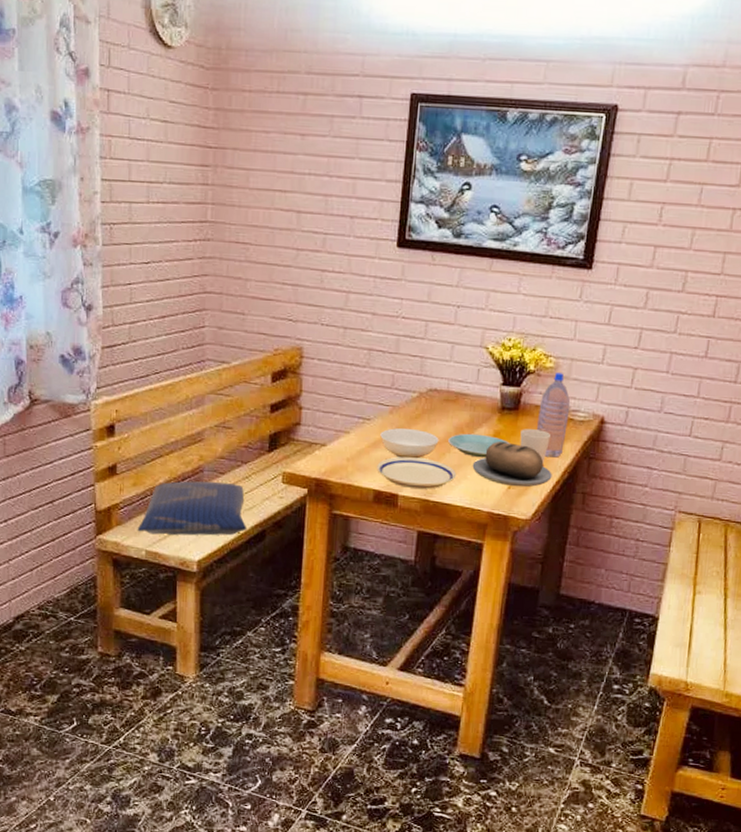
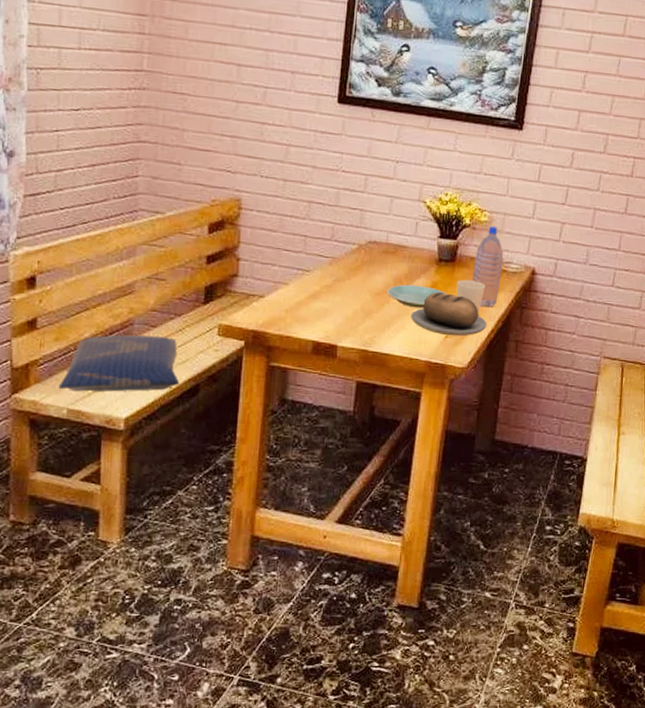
plate: present [377,456,457,489] -> none [316,307,396,340]
bowl: present [380,428,439,459] -> none [319,279,378,310]

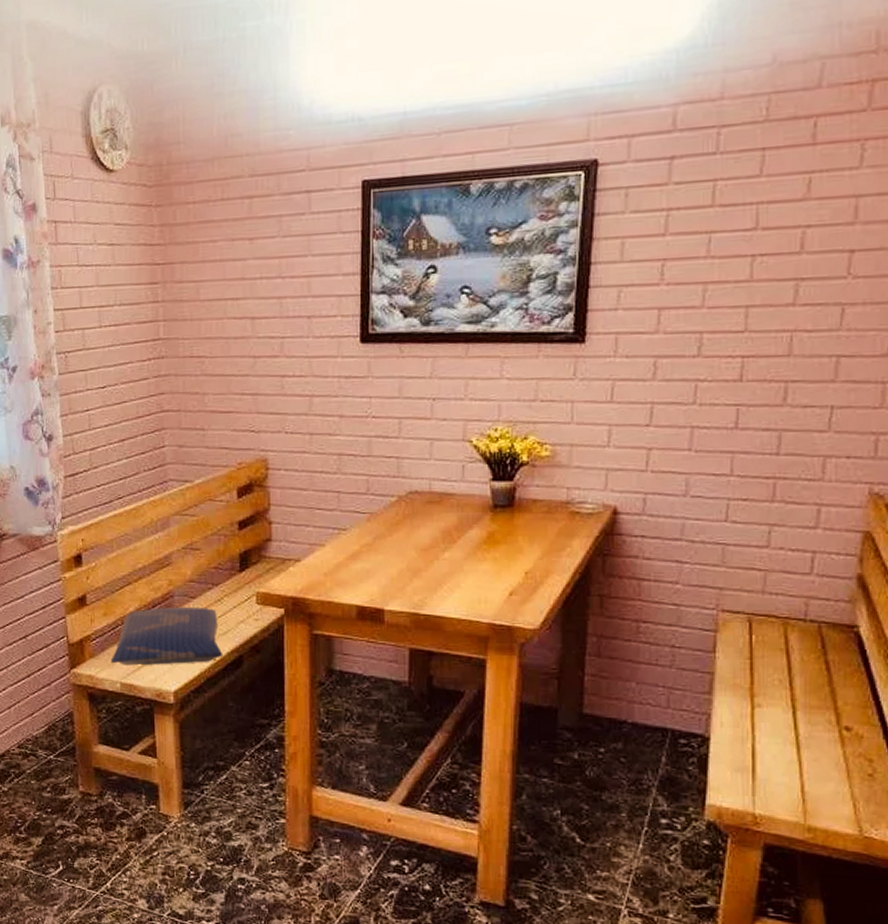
plate: present [386,284,446,309] -> none [434,536,506,563]
bread: present [410,292,487,337] -> none [465,544,560,593]
dixie cup: present [456,280,485,313] -> none [518,527,554,565]
water bottle: present [471,226,504,307] -> none [536,461,575,557]

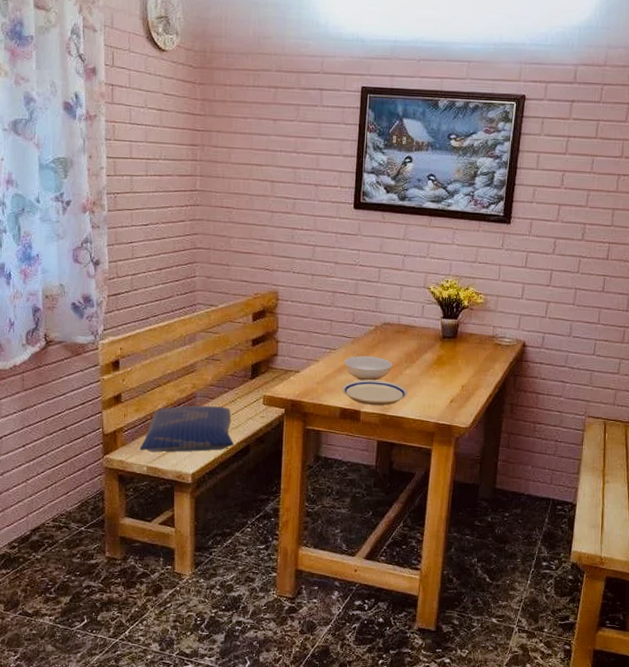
plate: none [358,568,448,601] -> present [342,379,408,405]
bowl: none [359,537,425,569] -> present [344,356,393,381]

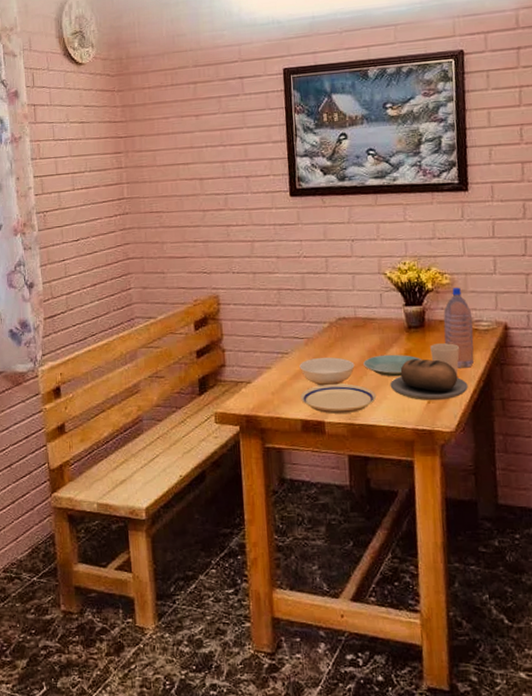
cushion: present [139,405,234,453] -> none [88,429,188,487]
plate: none [399,358,450,378] -> present [362,354,421,377]
bread: none [420,364,486,401] -> present [390,359,468,401]
dixie cup: none [458,353,483,381] -> present [430,343,460,375]
water bottle: none [471,307,498,376] -> present [443,287,475,368]

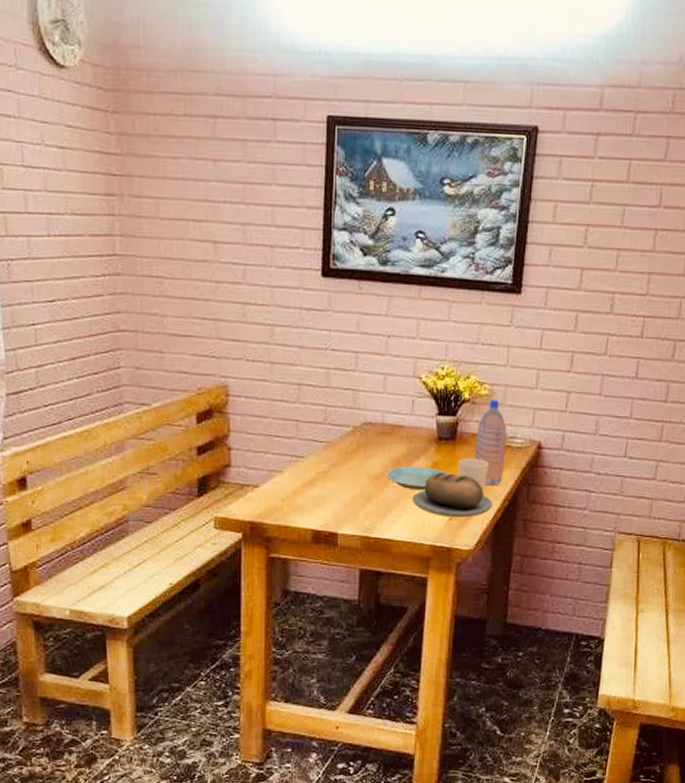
bowl: present [299,357,355,386] -> none [315,465,377,495]
plate: present [300,383,377,414] -> none [314,494,397,525]

